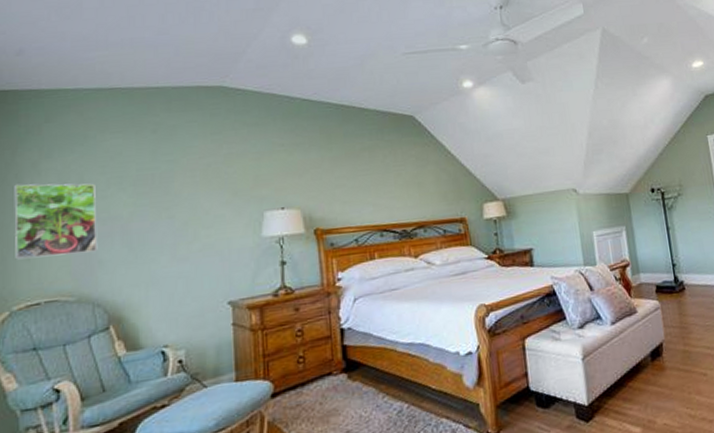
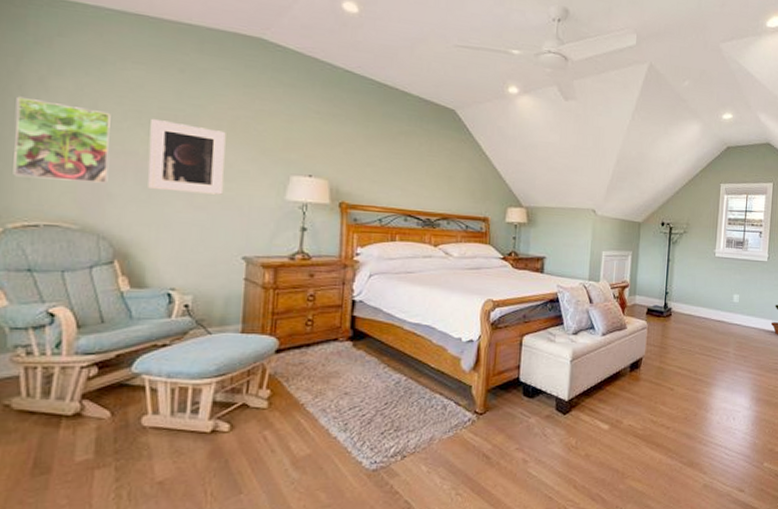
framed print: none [131,180,203,250] -> present [148,118,226,195]

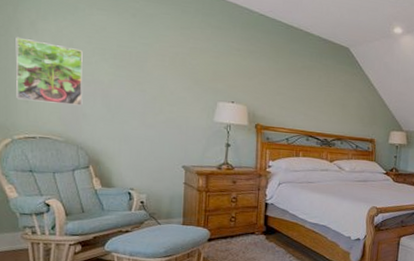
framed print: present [148,118,226,195] -> none [111,54,168,116]

